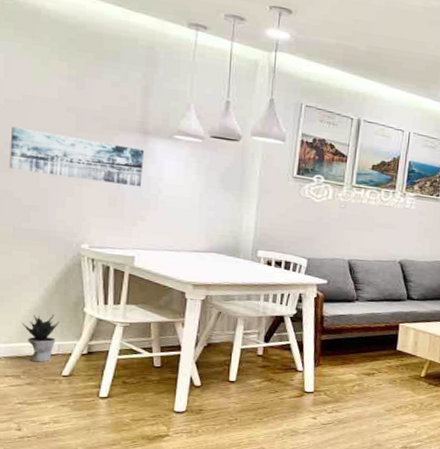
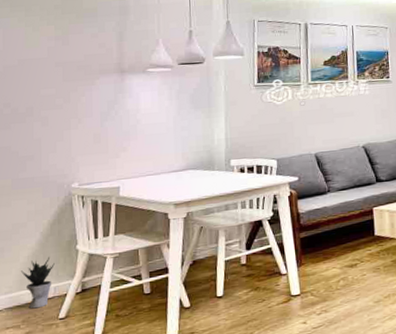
wall art: present [9,126,145,187] -> none [7,87,123,126]

